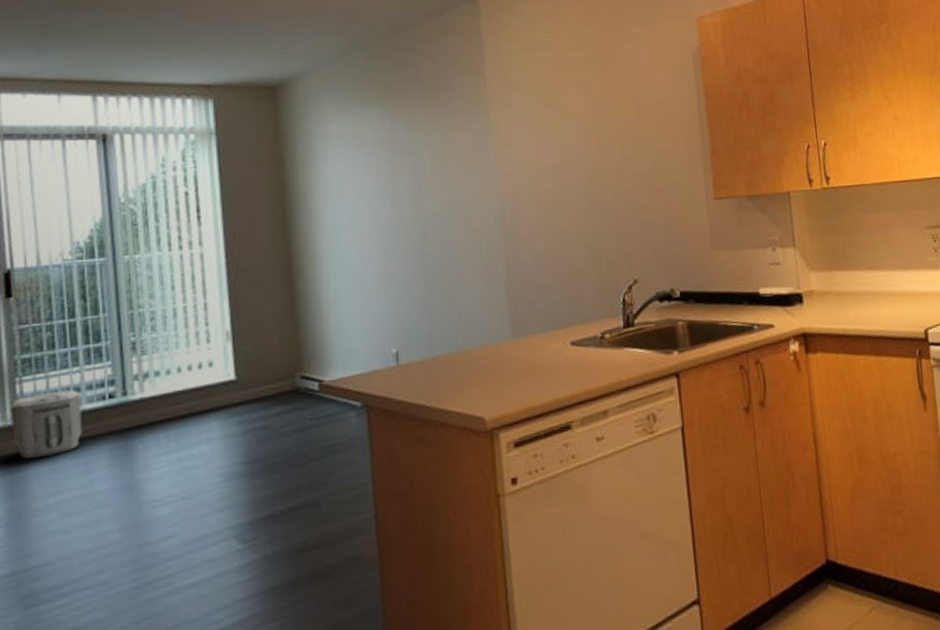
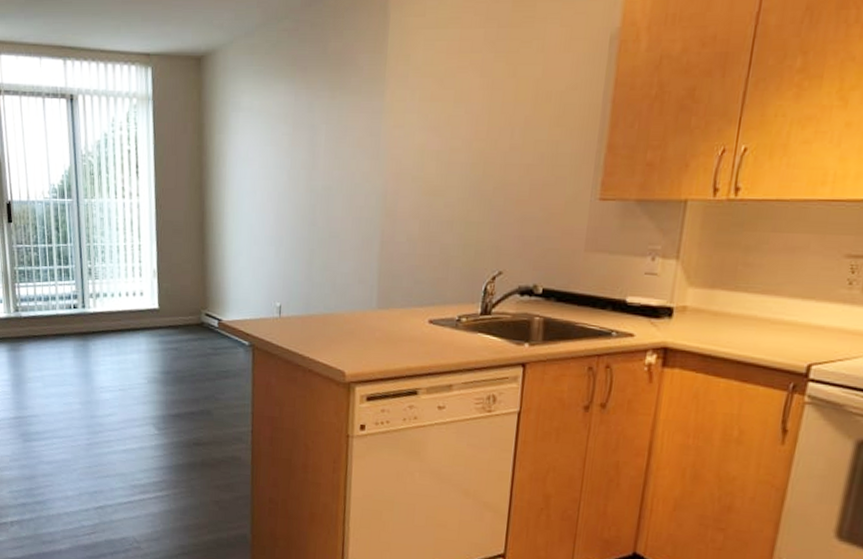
air purifier: present [10,390,83,458] -> none [12,297,57,343]

